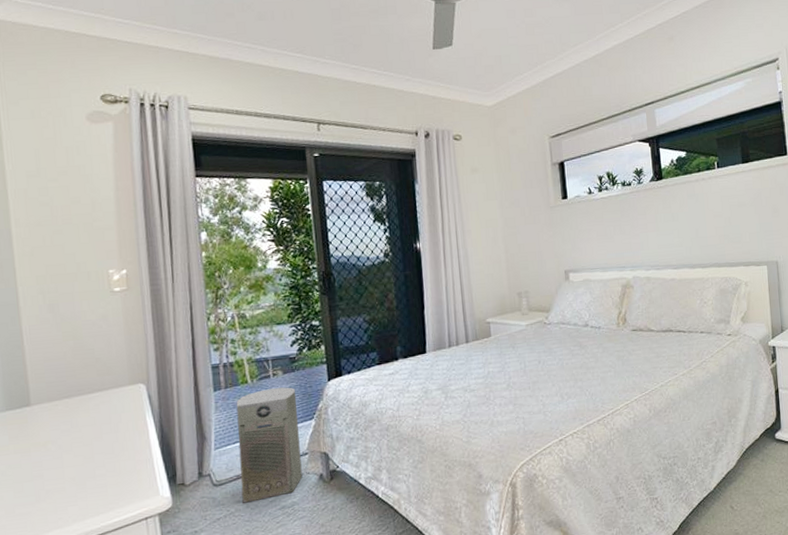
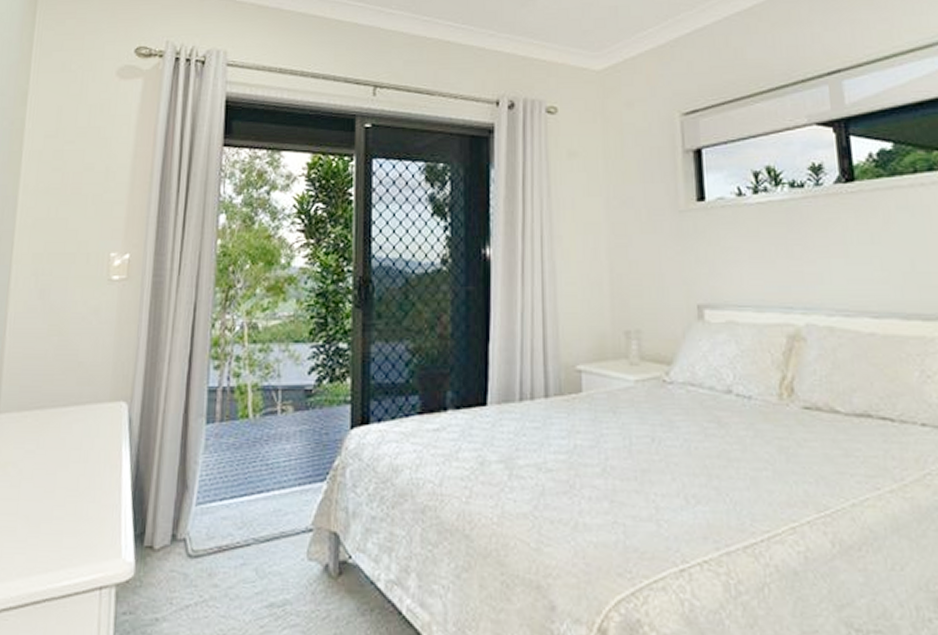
air purifier: present [236,387,303,503] -> none [220,430,308,589]

